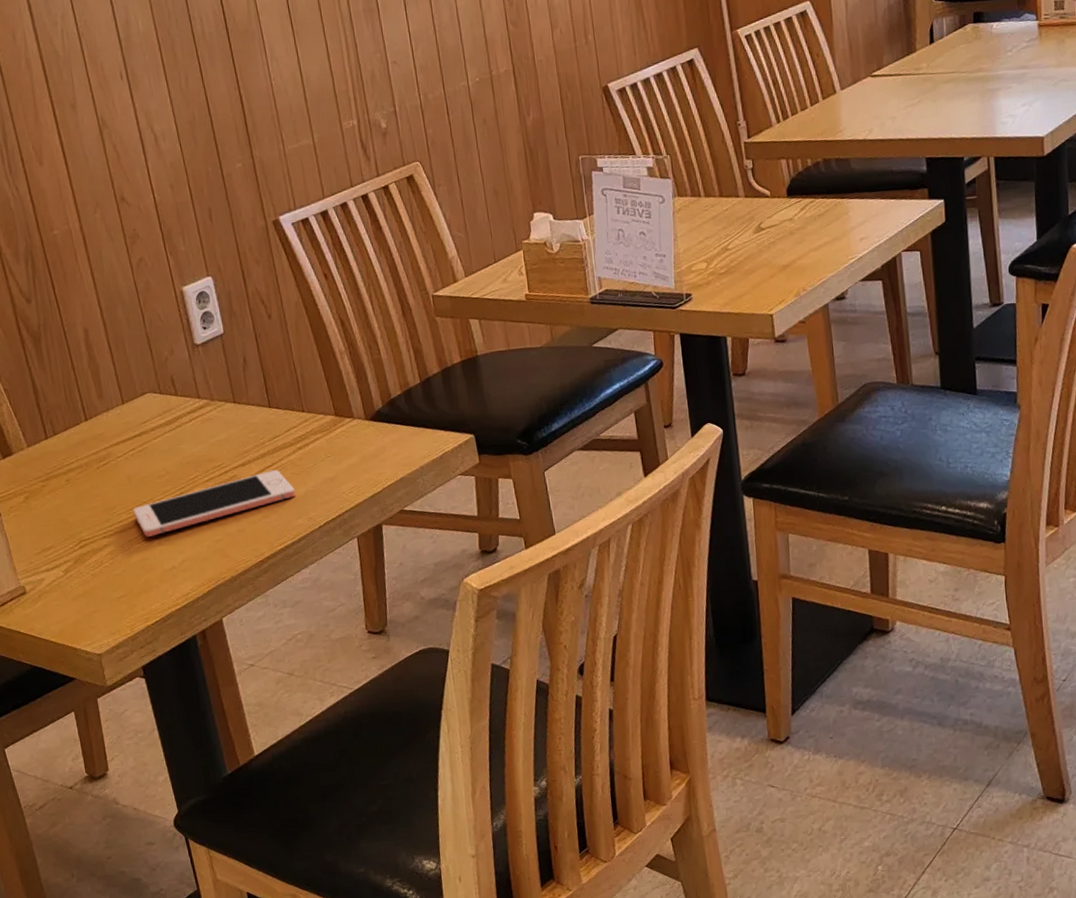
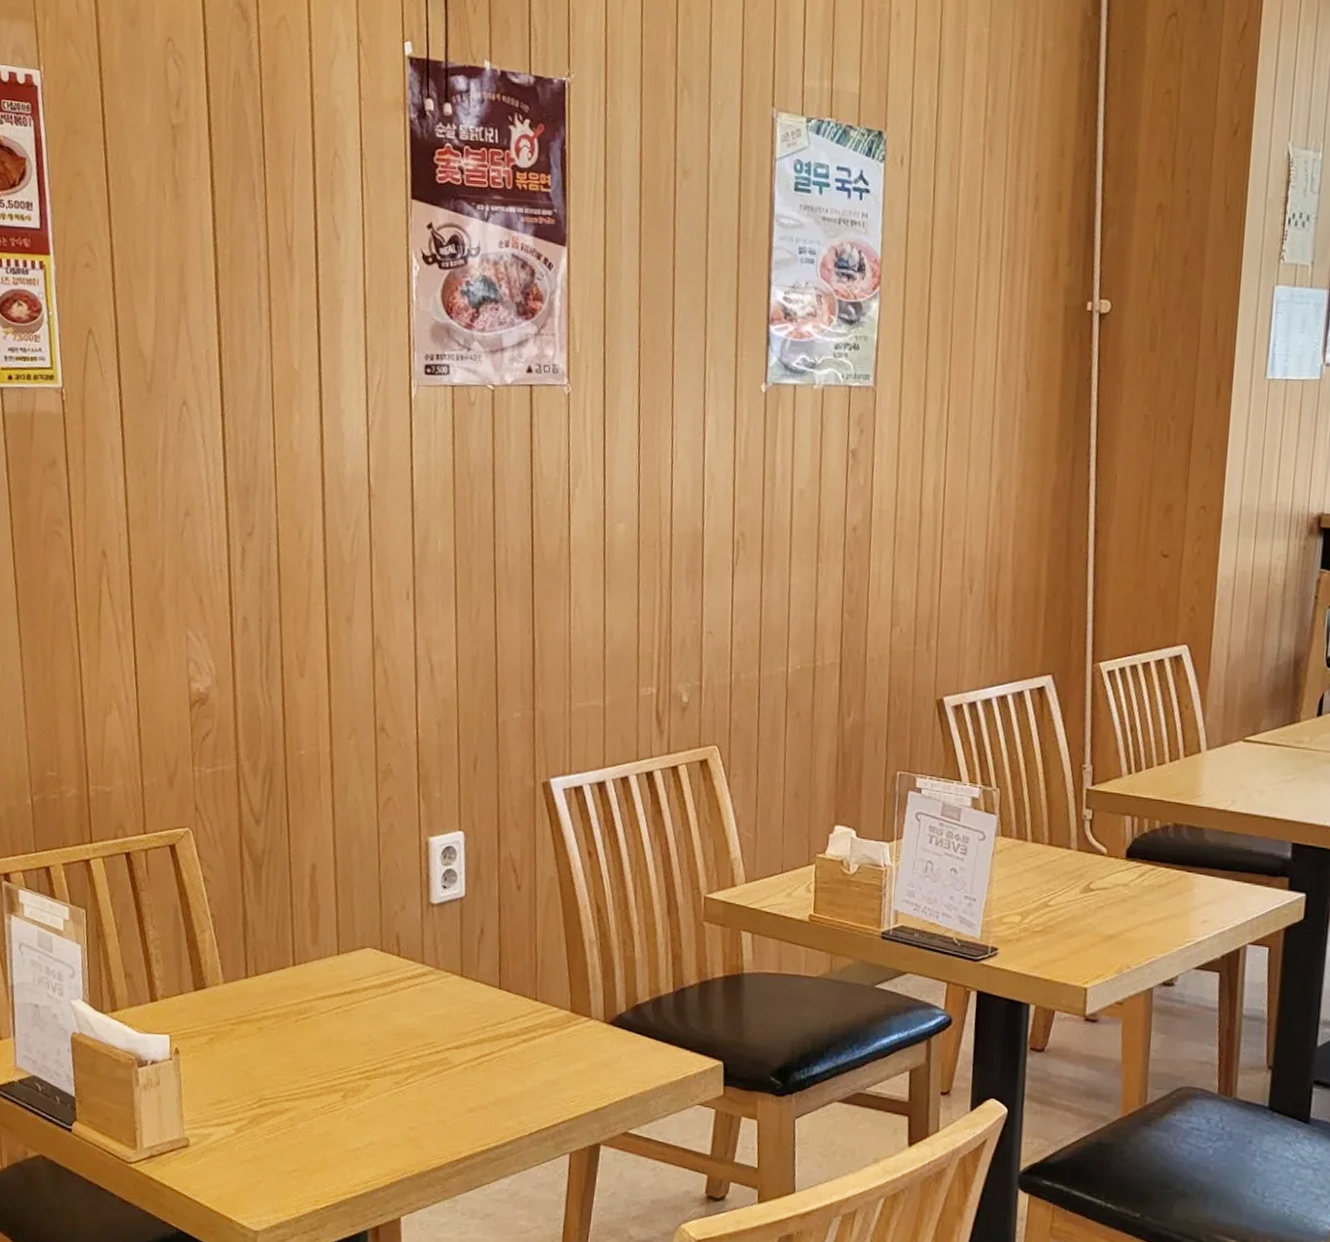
cell phone: present [133,470,296,537] -> none [325,1059,510,1109]

